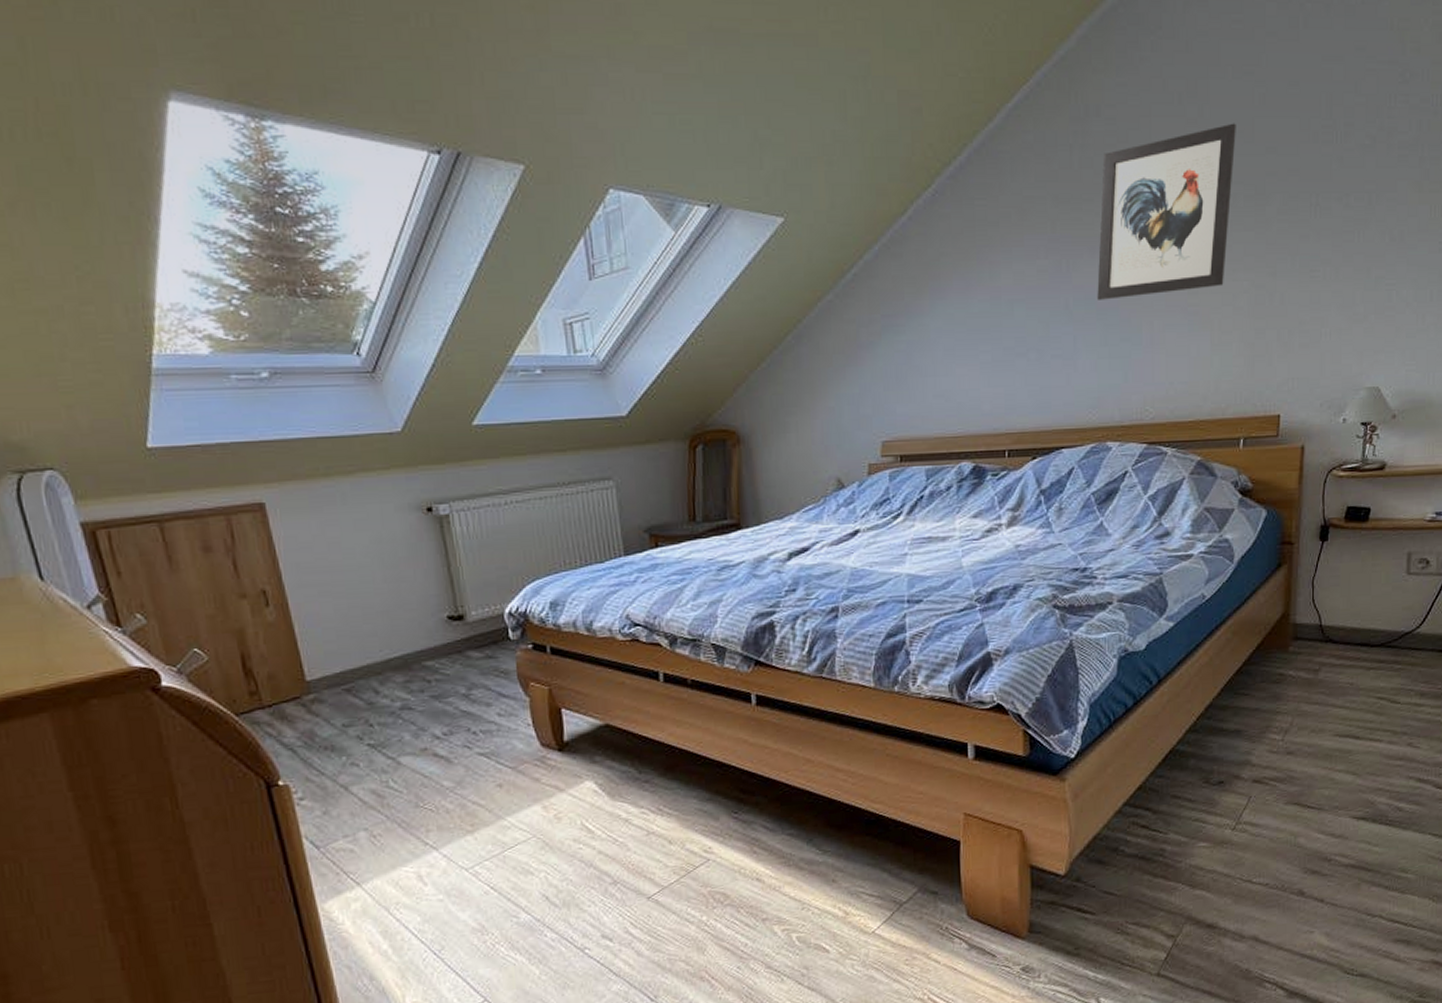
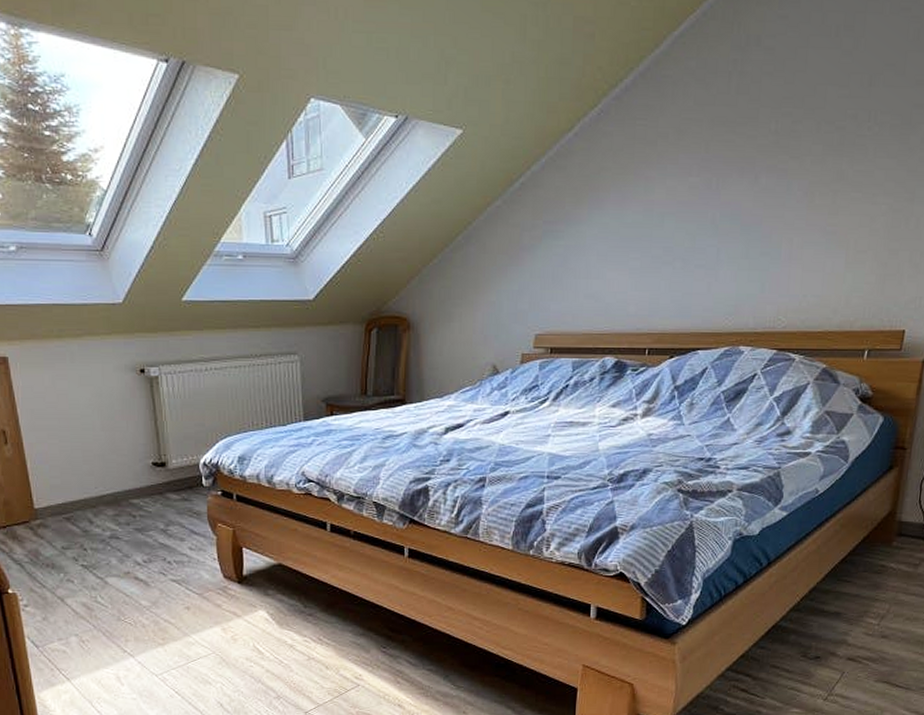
wall art: present [1097,123,1236,300] -> none [742,56,889,217]

